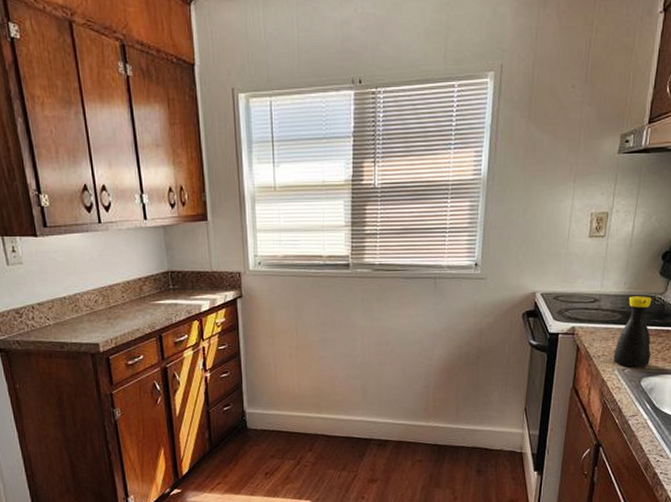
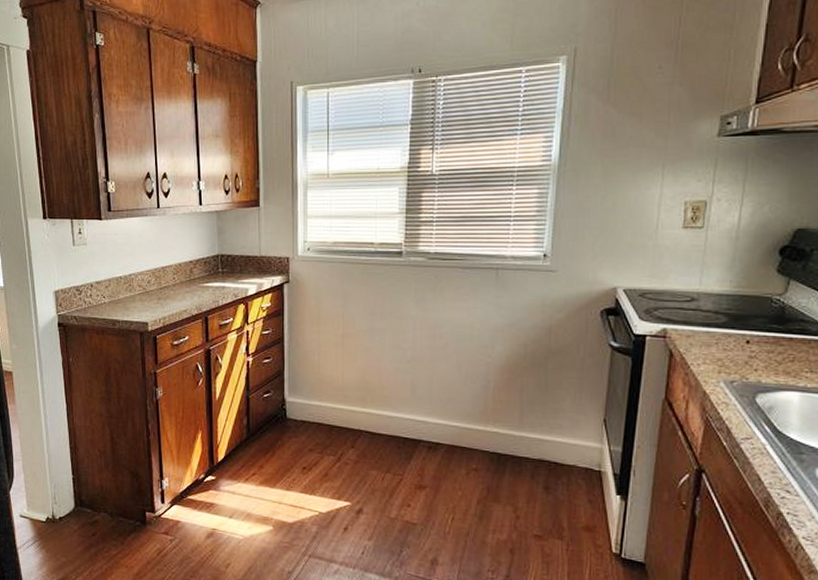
bottle: present [613,296,652,367] -> none [718,296,769,380]

